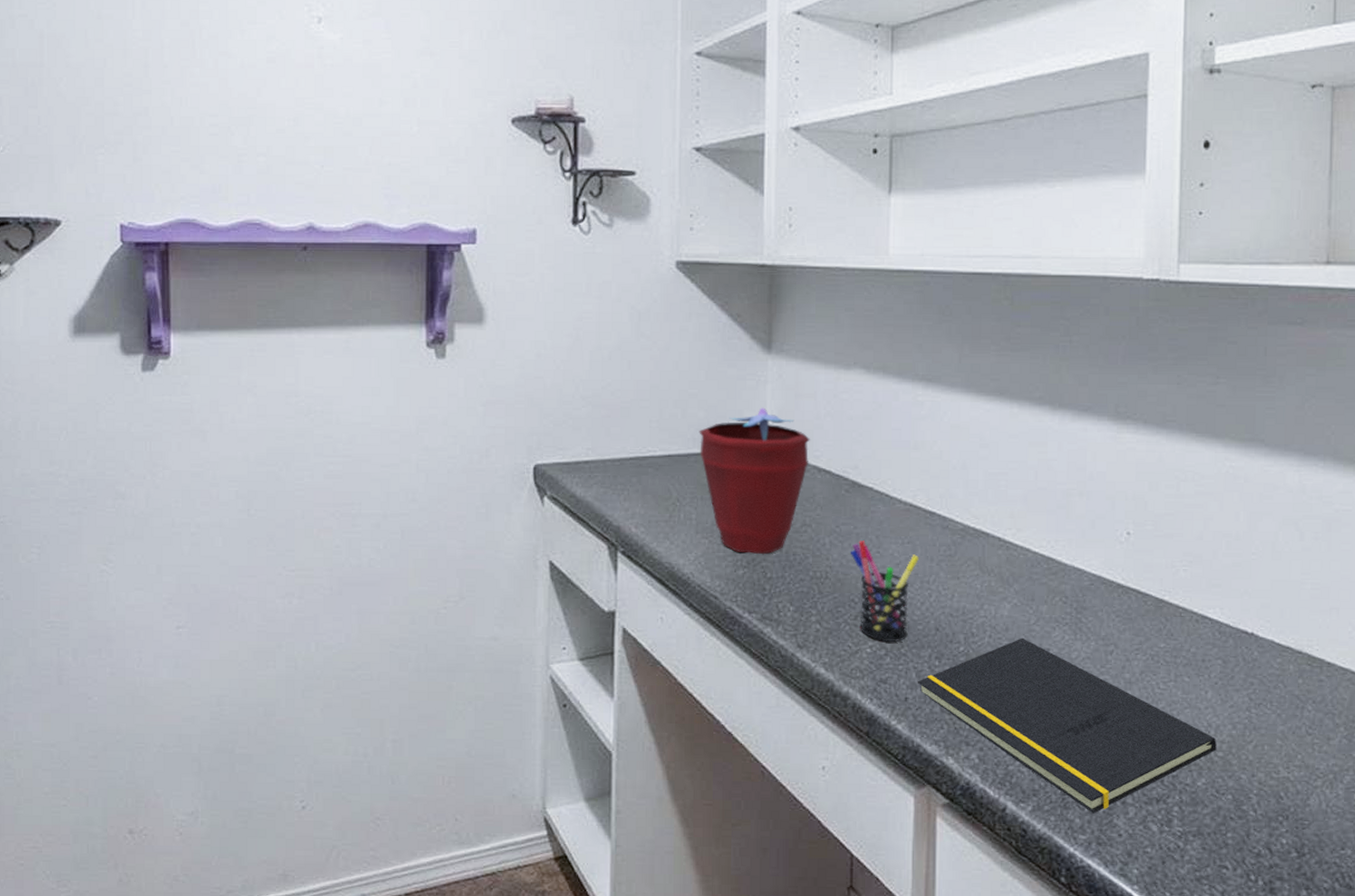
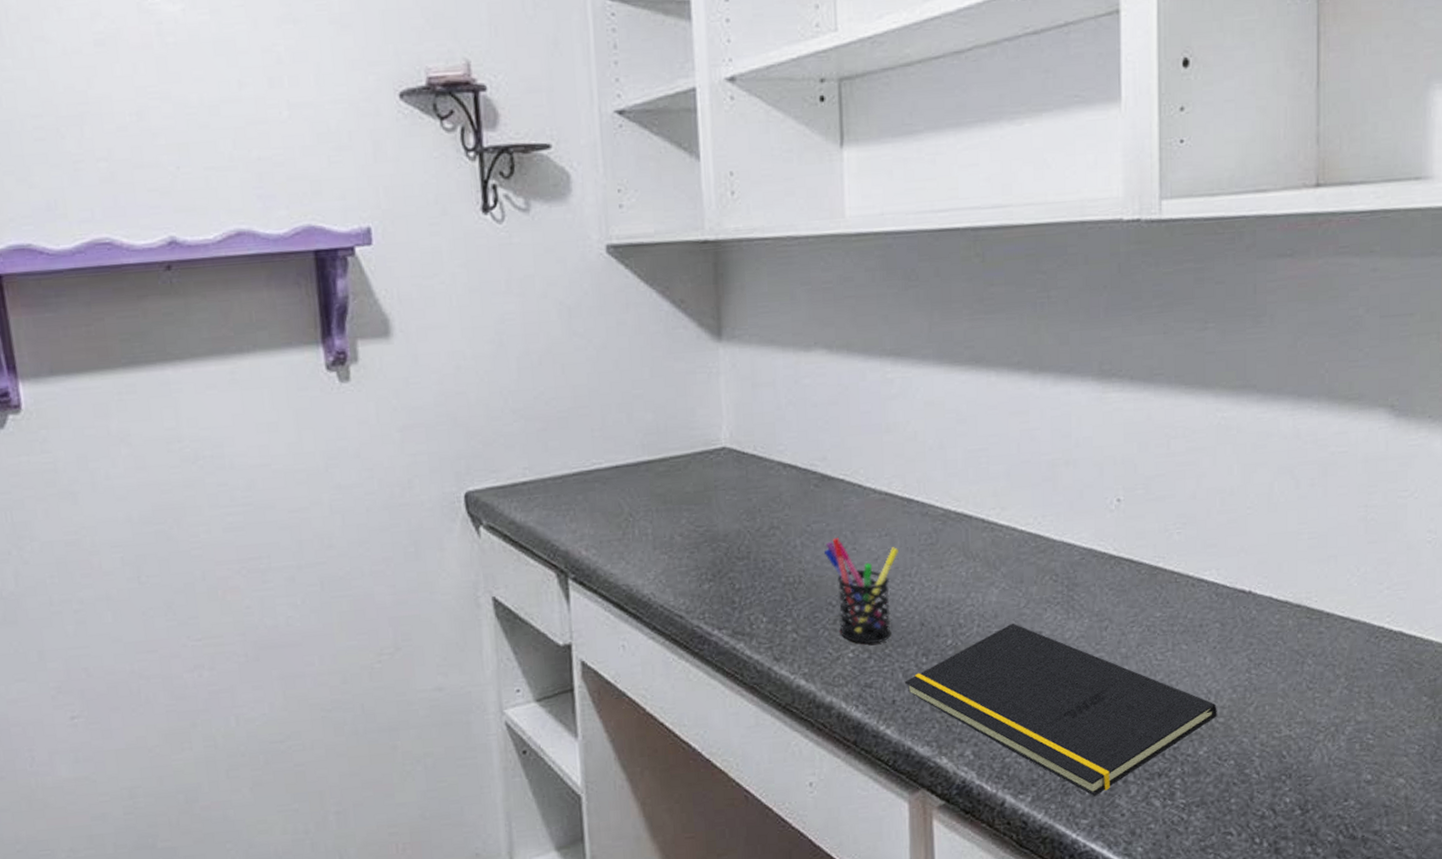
potted flower: present [699,407,810,555] -> none [647,402,772,566]

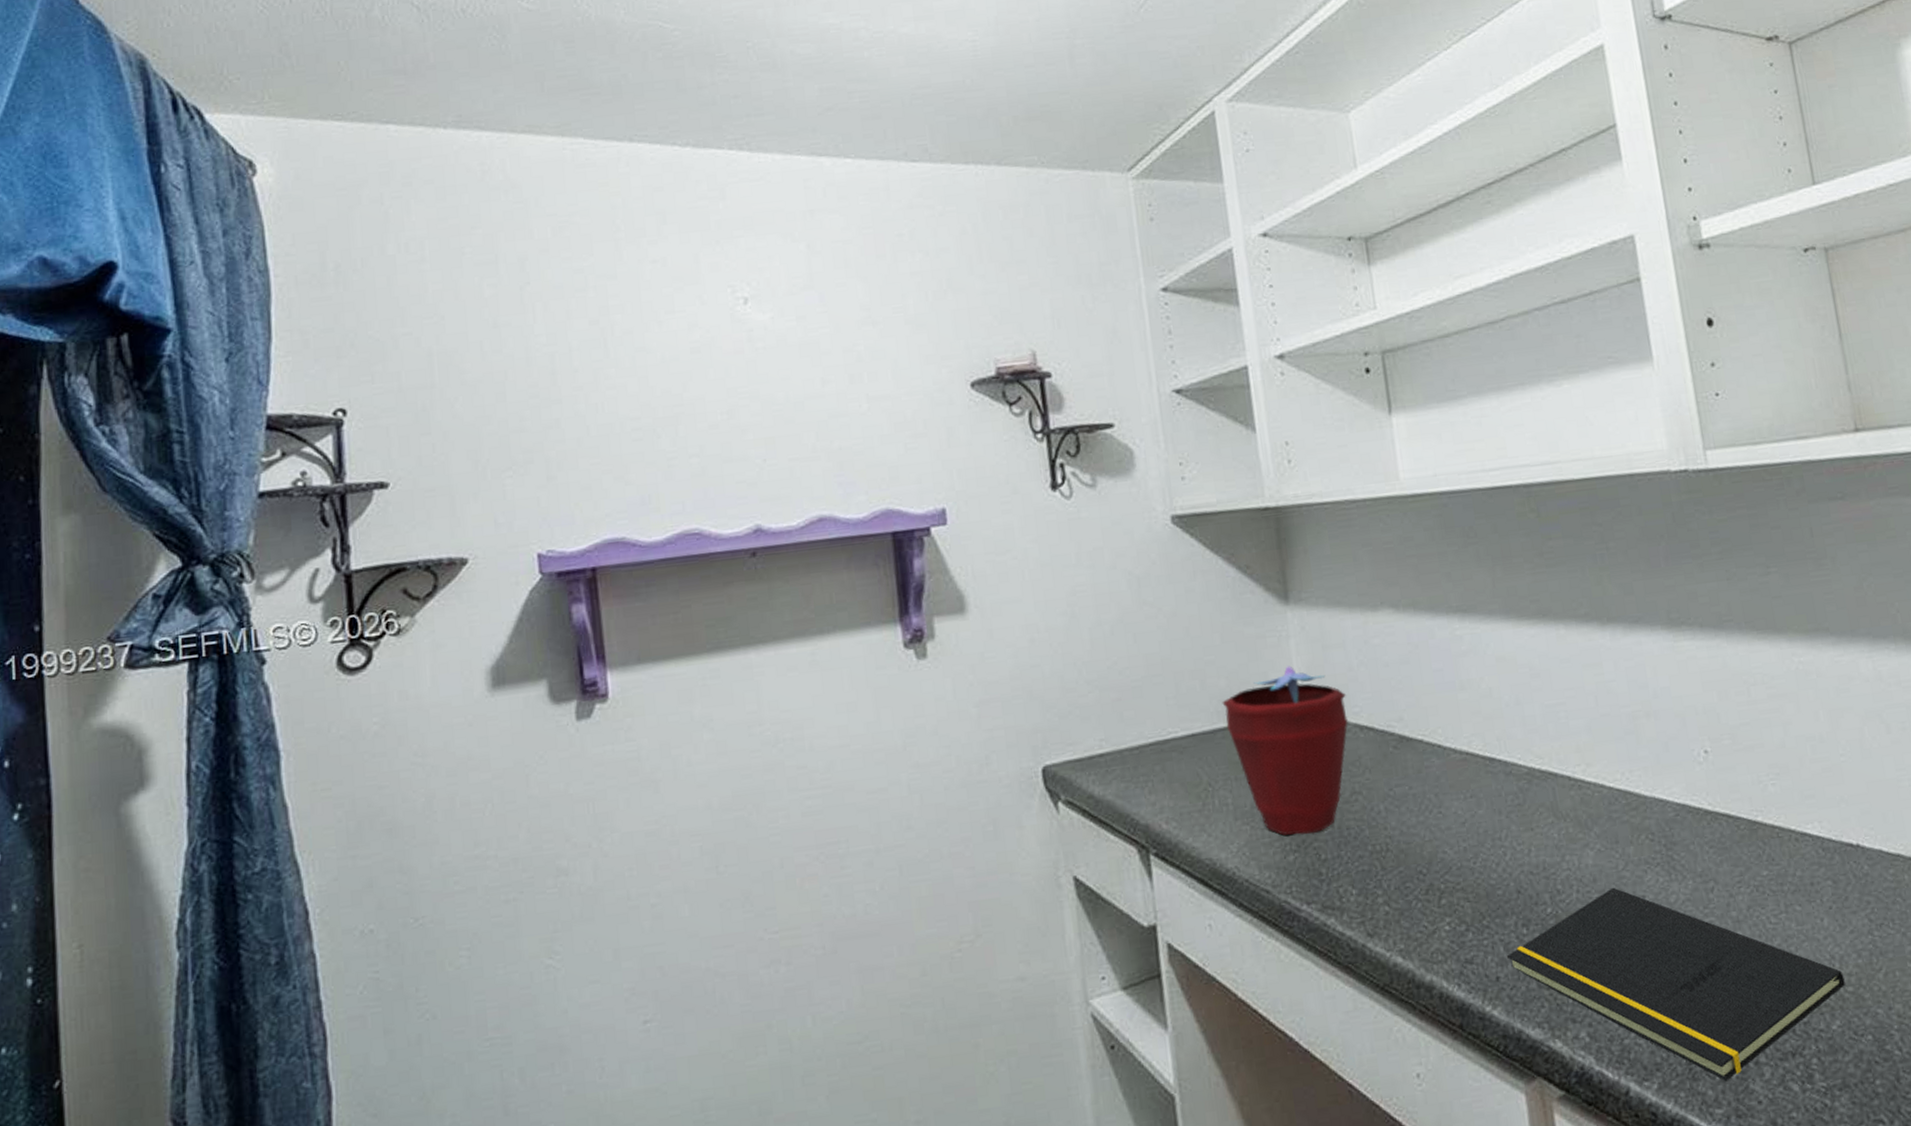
potted flower: none [647,402,772,566] -> present [1222,666,1348,836]
pen holder: present [823,538,898,644] -> none [1408,801,1488,915]

